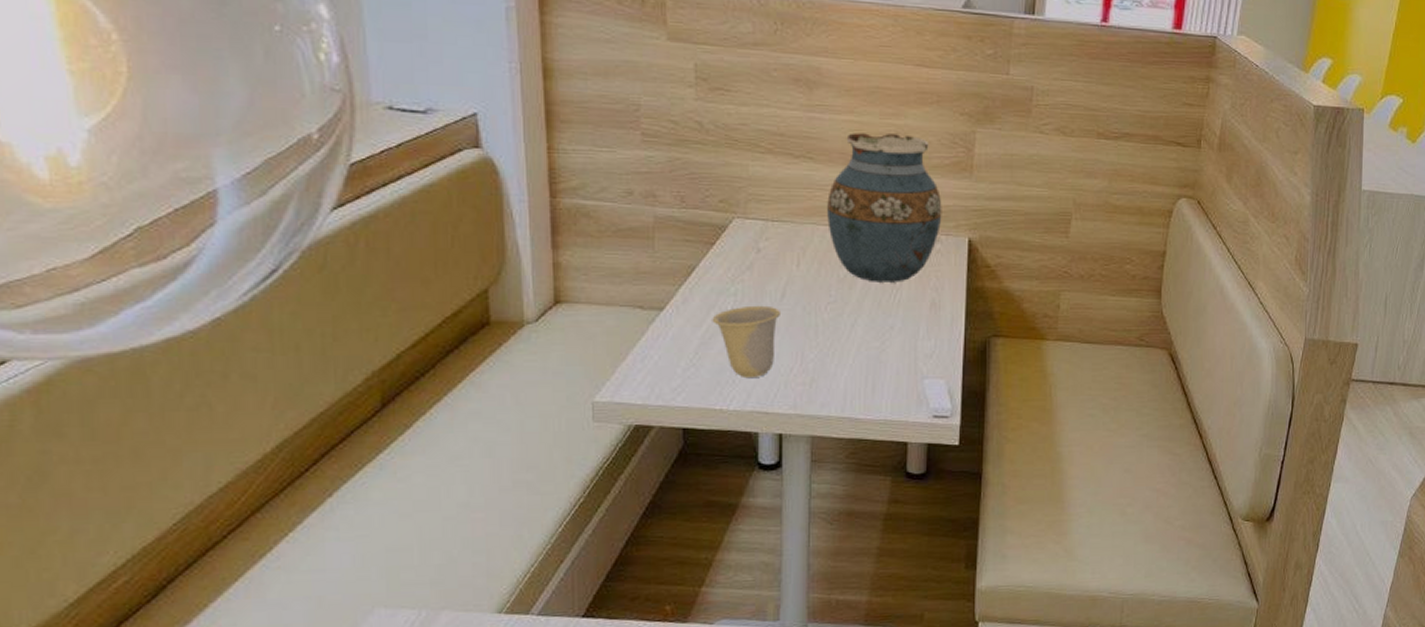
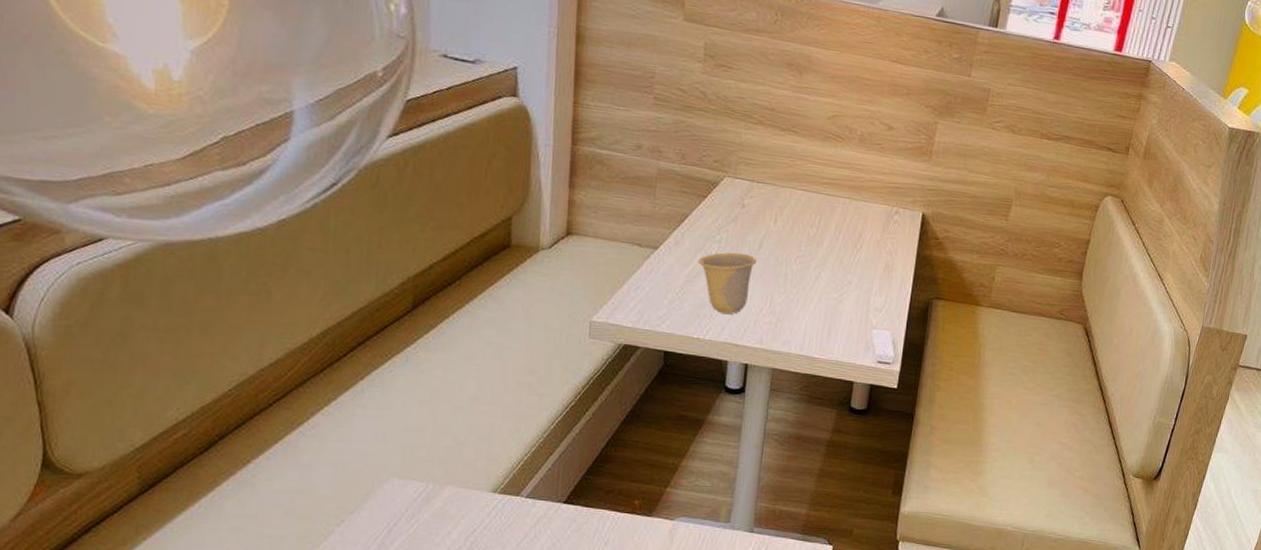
vase: present [827,133,942,282] -> none [804,114,903,245]

